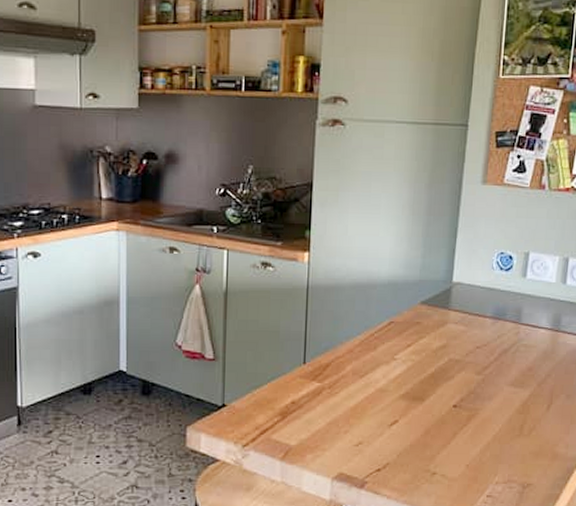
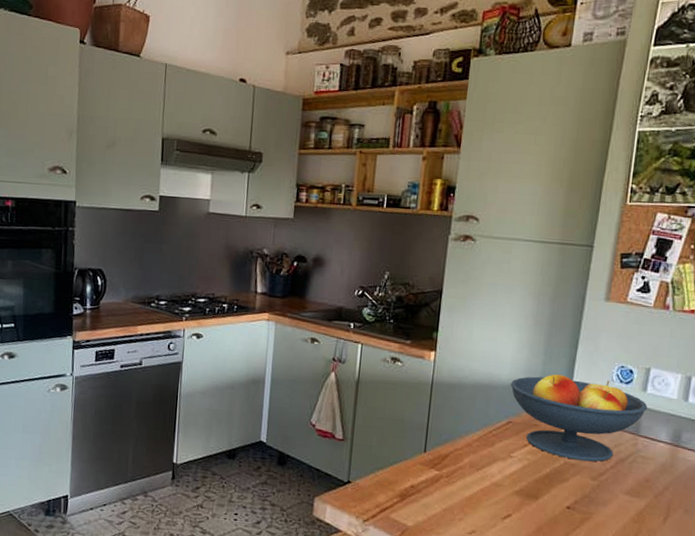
fruit bowl: none [390,267,528,356] -> present [510,374,648,462]

